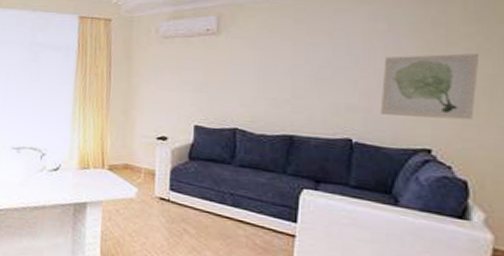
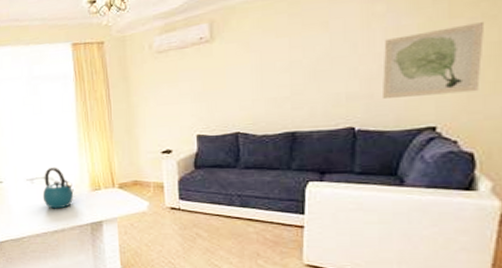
kettle: none [27,138,61,184] -> present [42,167,74,209]

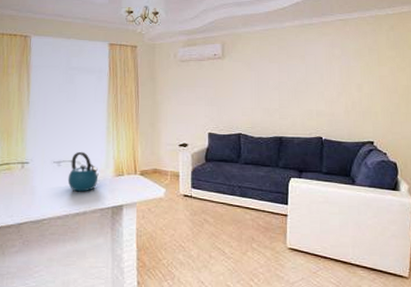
wall art: present [381,22,485,98] -> none [339,71,399,119]

